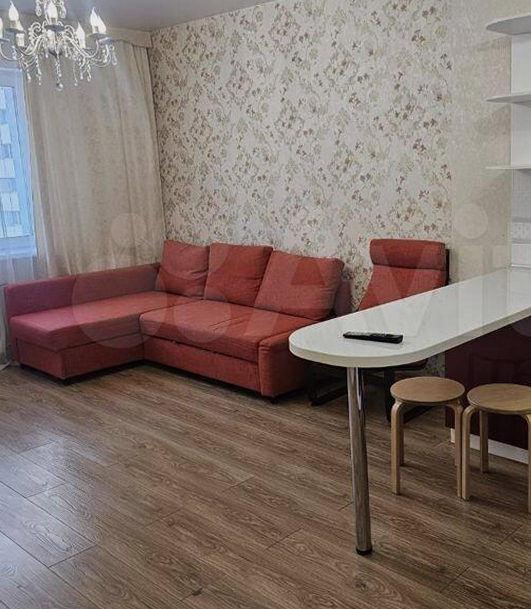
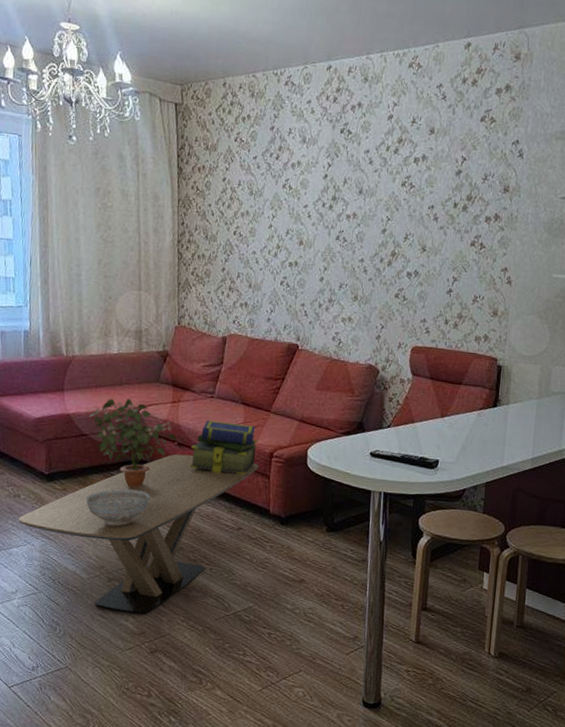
coffee table: none [43,351,248,493] -> present [19,454,259,614]
potted plant: none [96,307,175,384] -> present [89,398,178,487]
decorative bowl: none [100,386,156,419] -> present [85,489,151,527]
stack of books: none [188,320,246,365] -> present [190,420,259,475]

